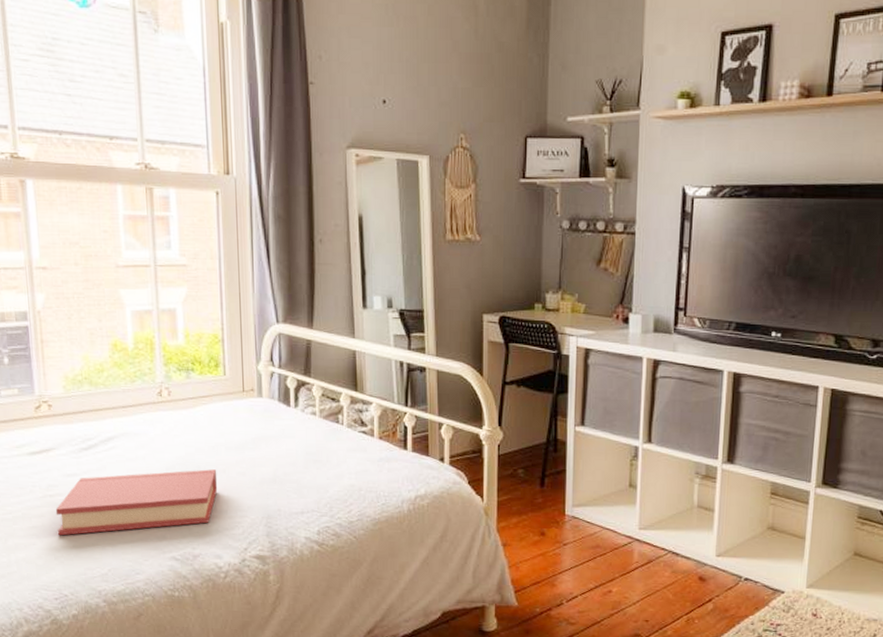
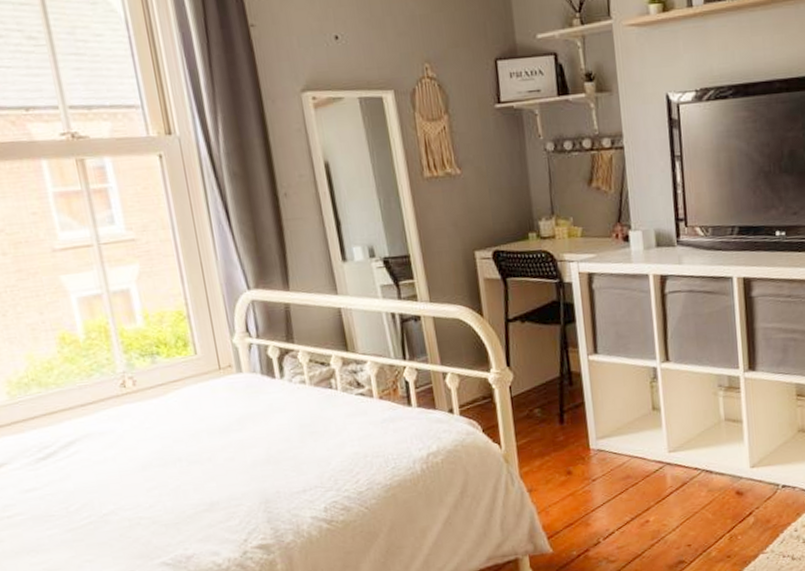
hardback book: present [55,469,218,536] -> none [16,459,205,560]

